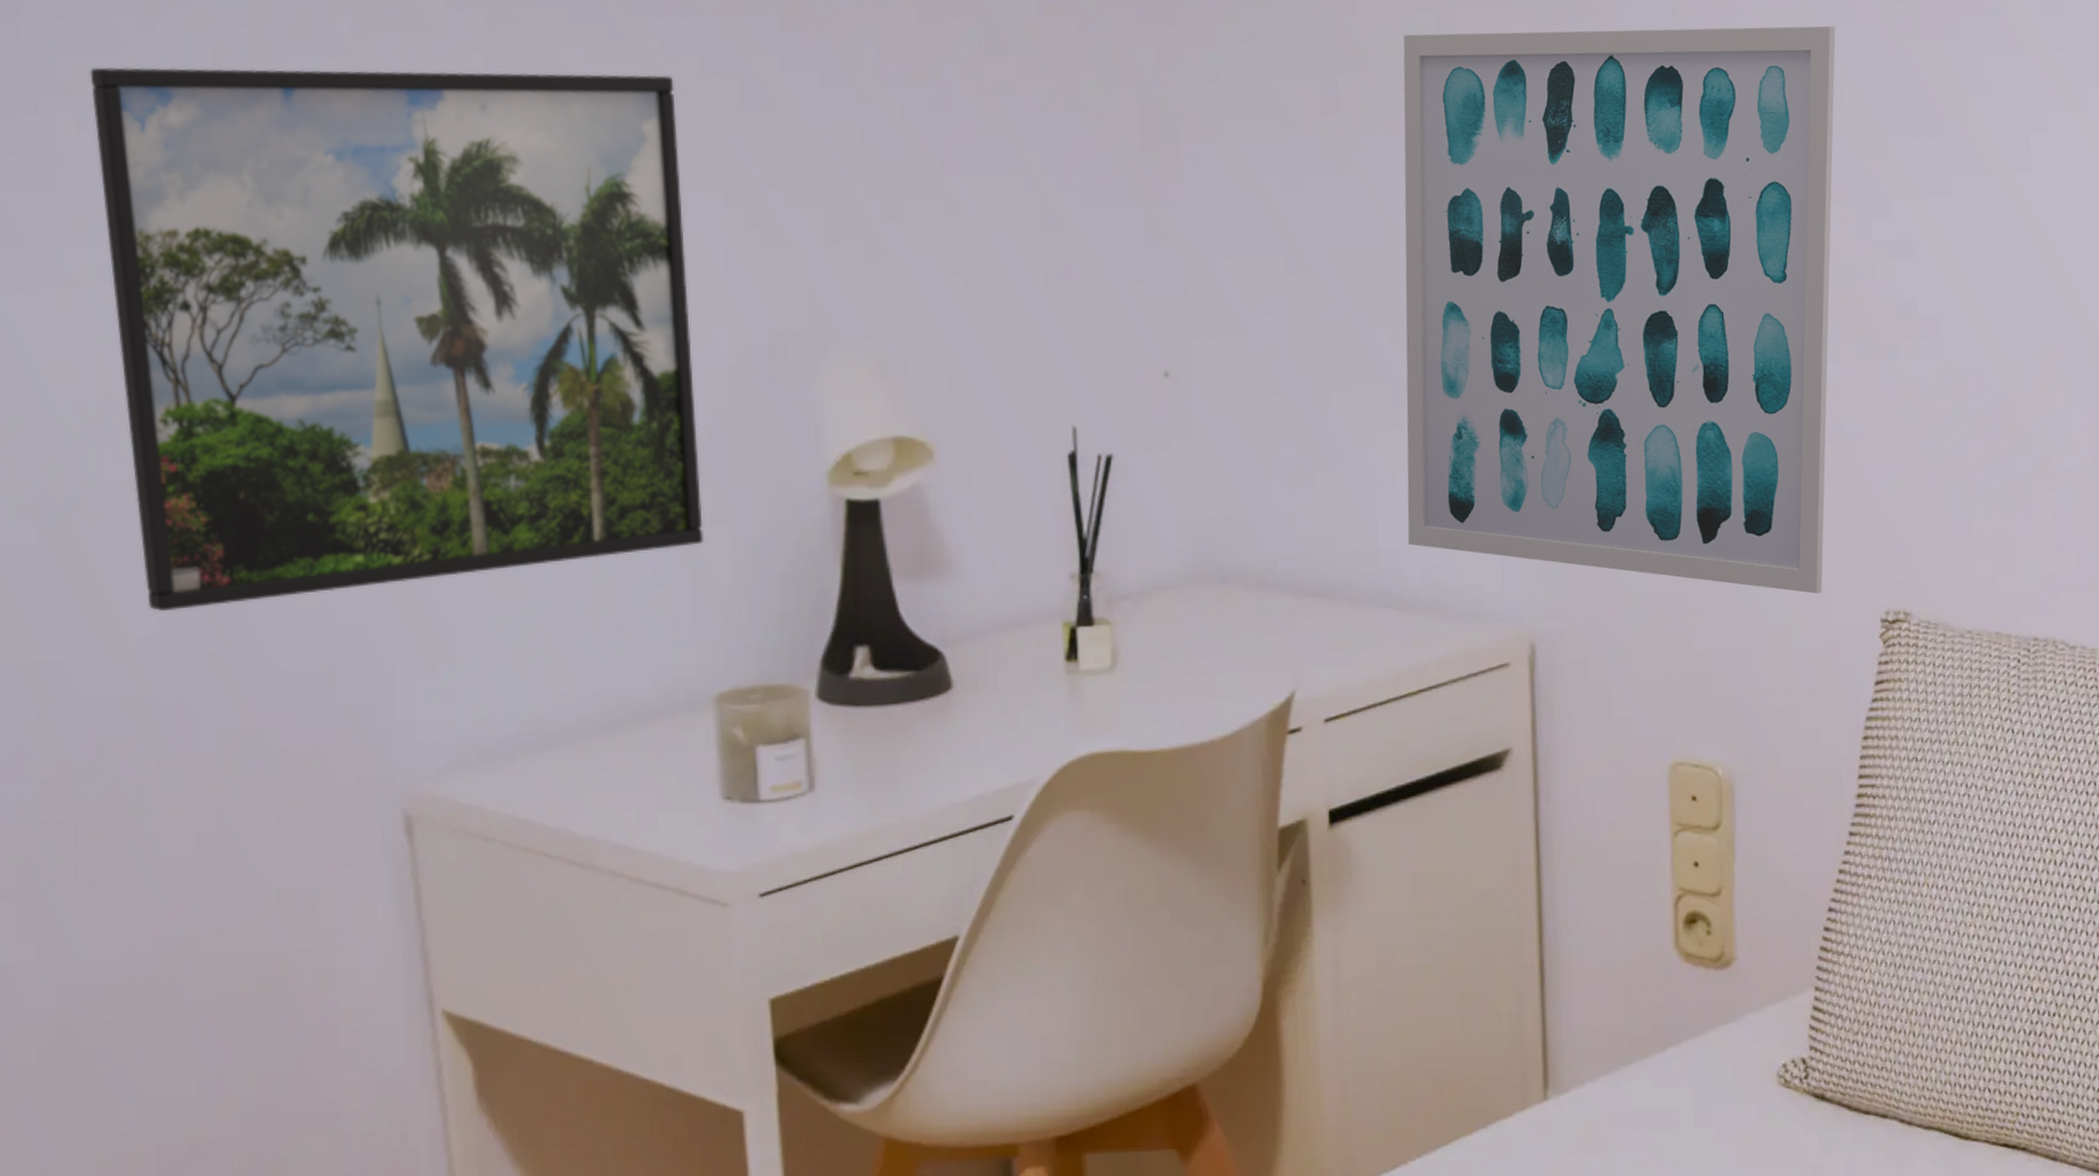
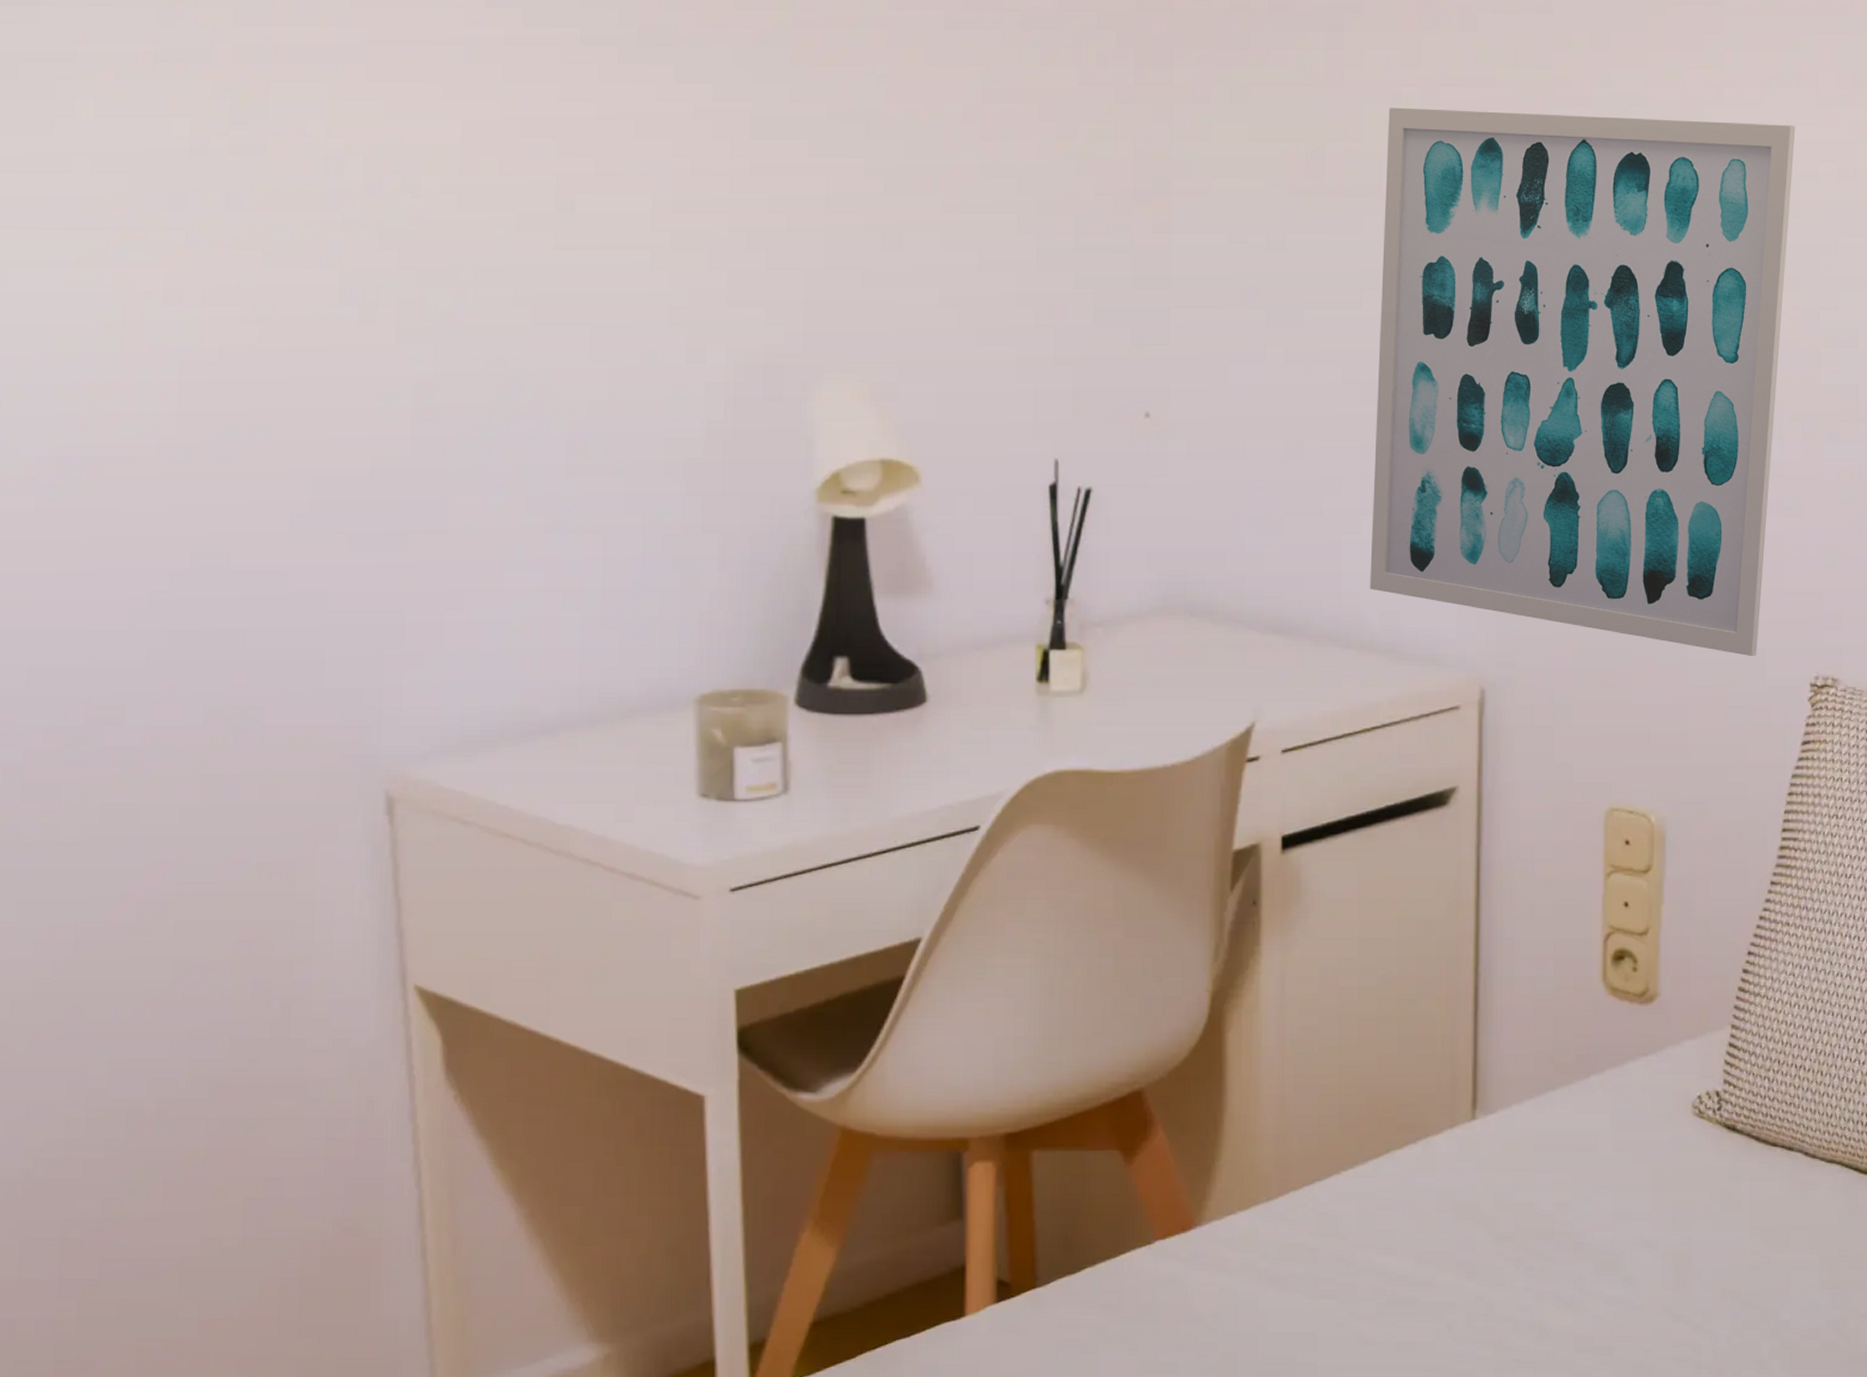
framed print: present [90,67,704,612] -> none [109,56,694,587]

